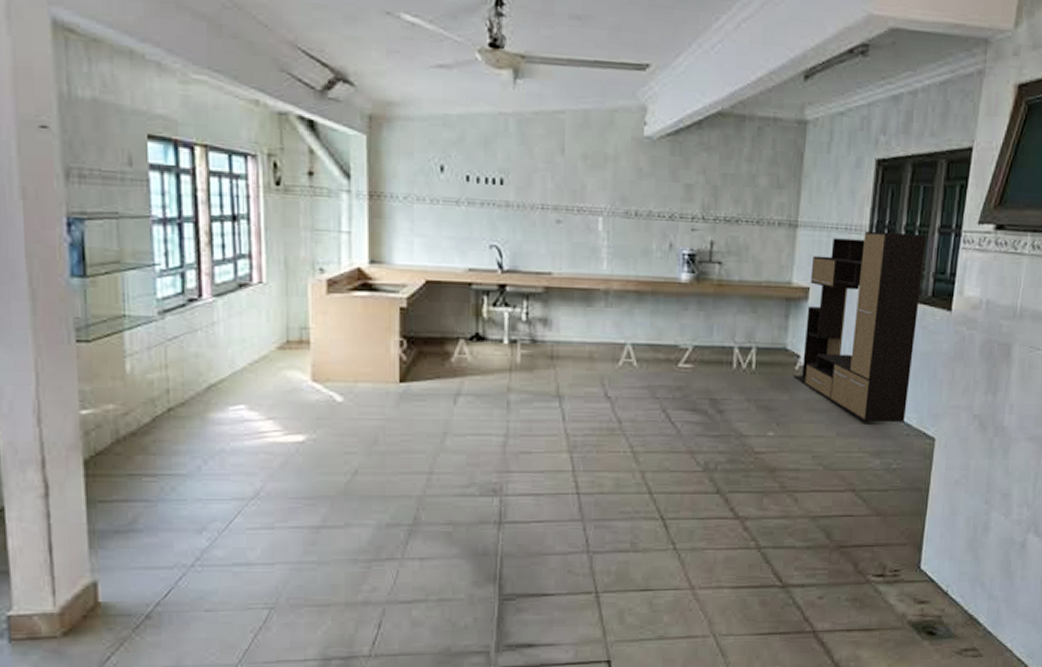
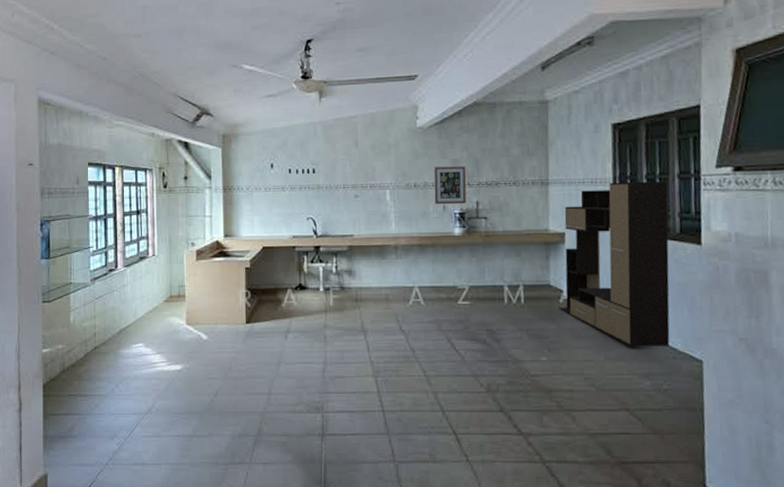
wall art: none [659,192,702,244] -> present [434,166,467,205]

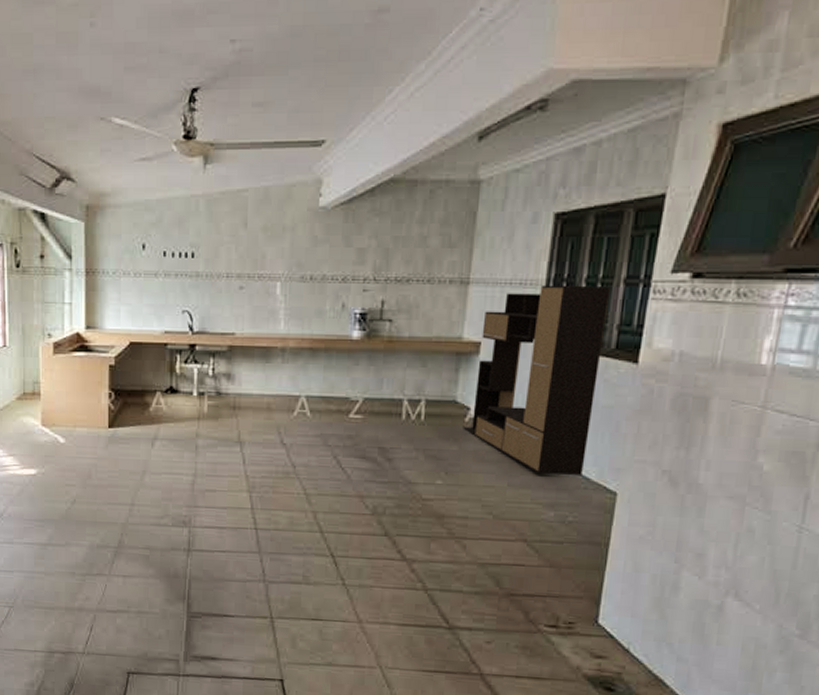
wall art: present [434,166,467,205] -> none [332,256,374,303]

